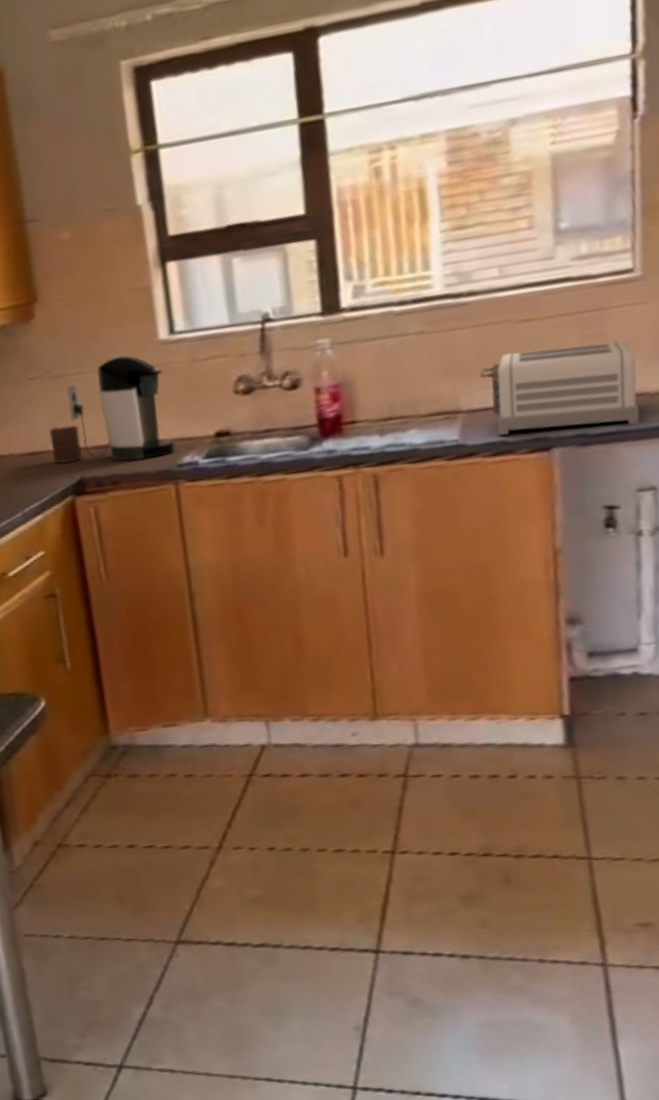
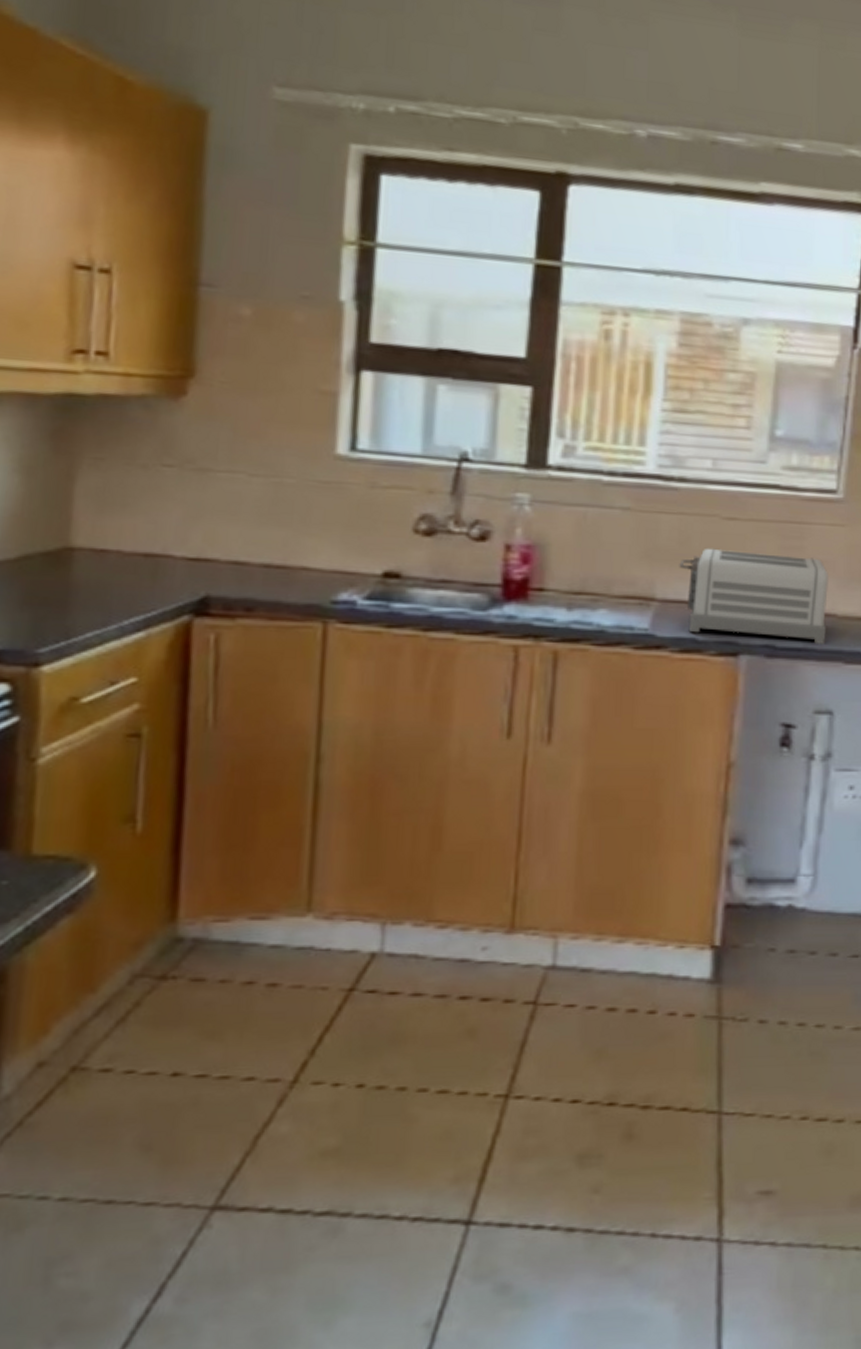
cup: present [49,425,83,464] -> none [175,528,216,575]
coffee maker: present [67,355,176,461] -> none [208,462,333,588]

